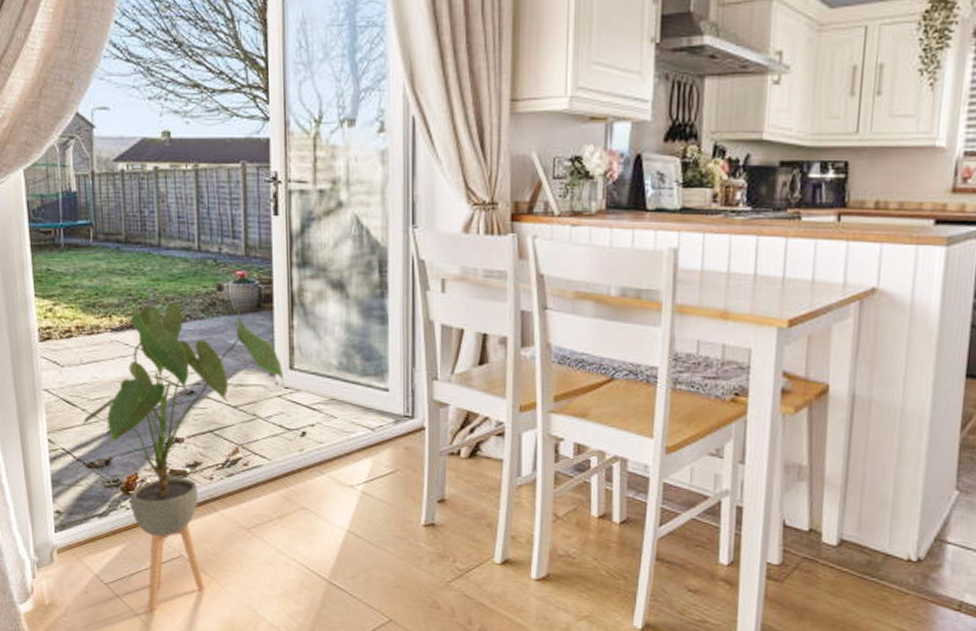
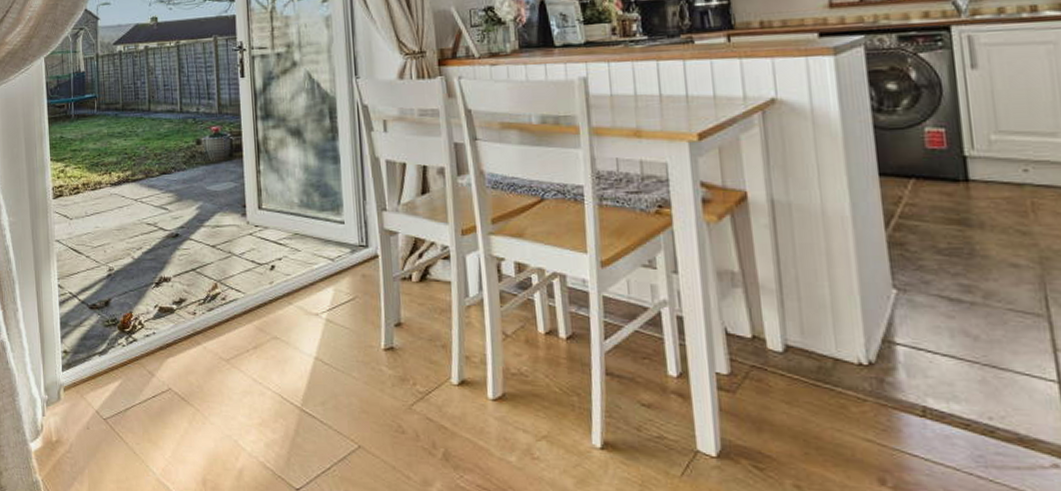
house plant: present [83,302,284,610] -> none [87,157,254,444]

